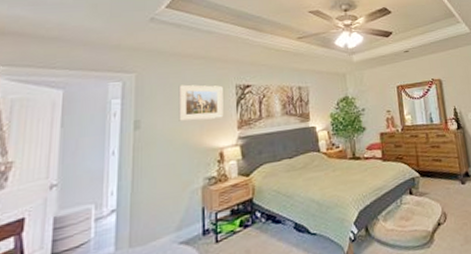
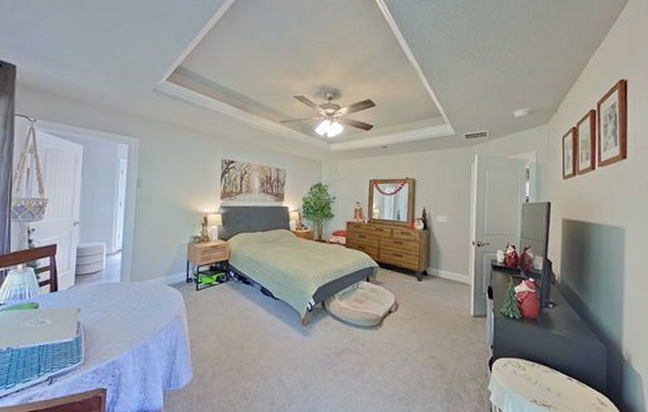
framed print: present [178,84,224,121] -> none [172,153,211,187]

